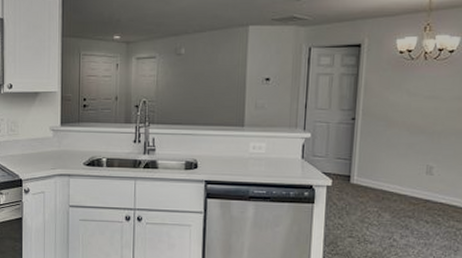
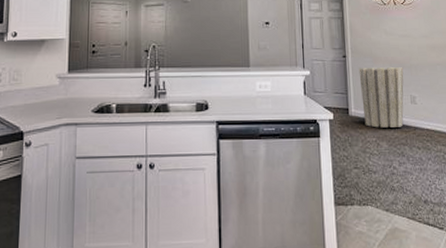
trash can: none [367,132,424,199] -> present [358,67,404,128]

